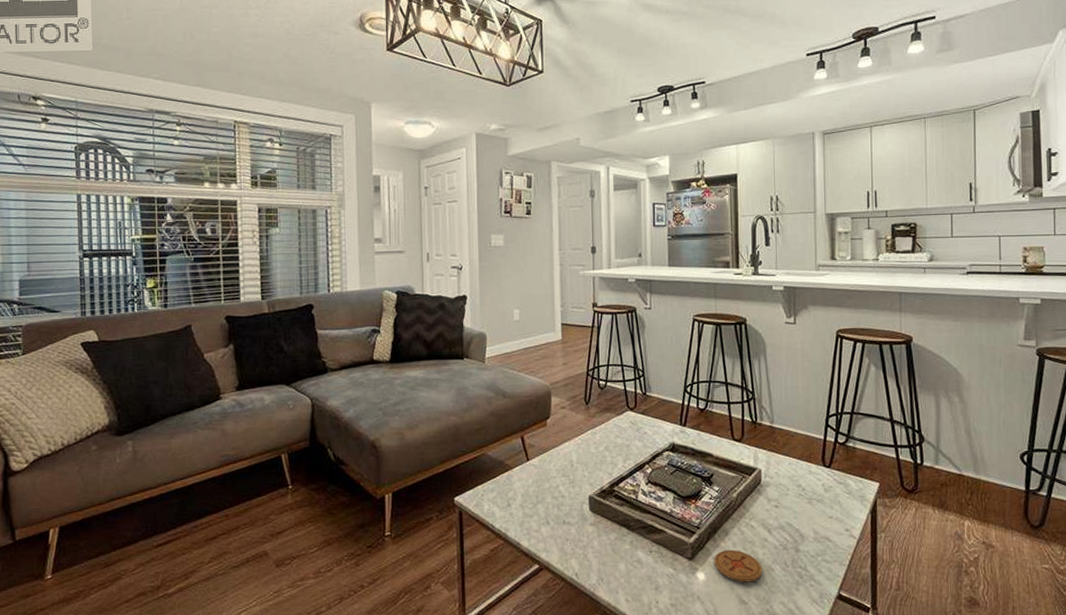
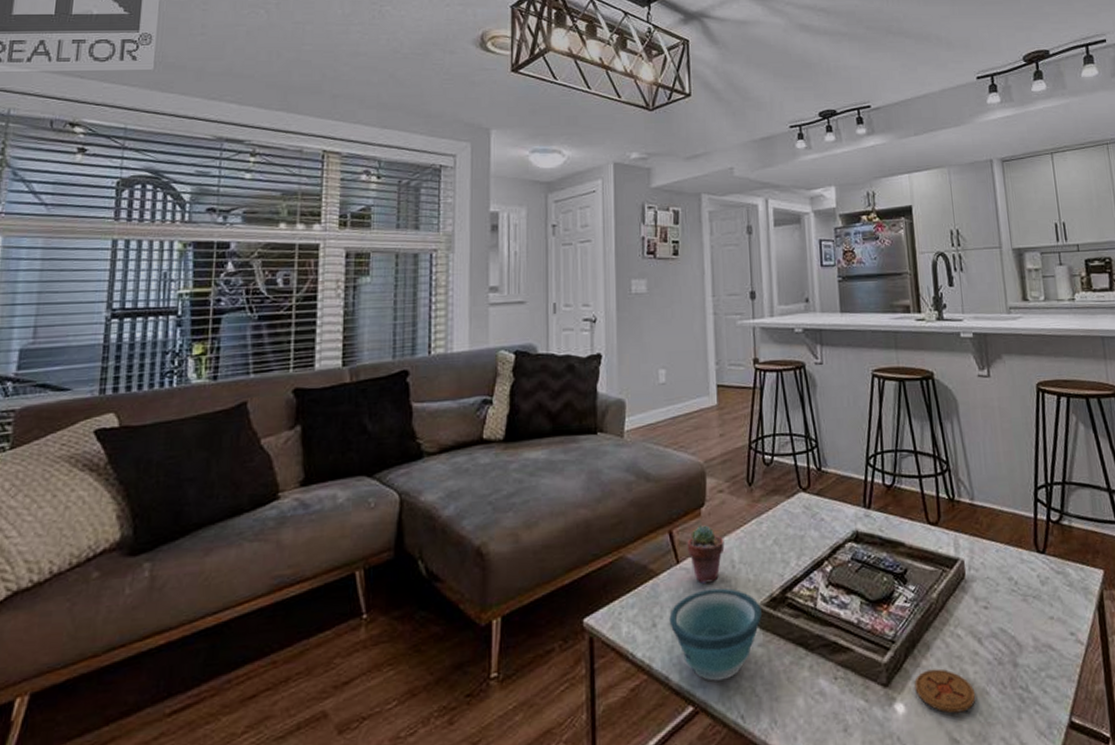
bowl: none [521,481,594,548] -> present [669,588,762,681]
potted succulent: none [535,433,565,477] -> present [687,525,725,584]

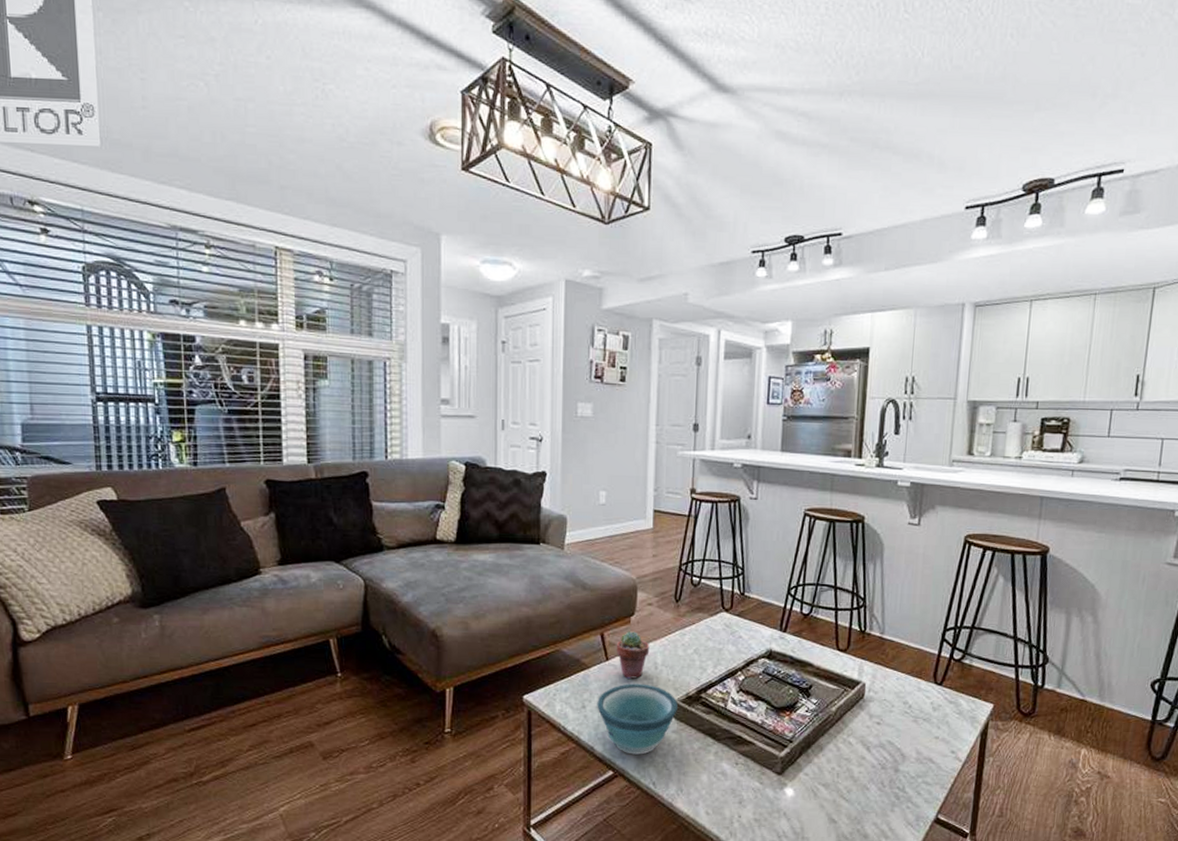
coaster: present [915,669,976,714] -> none [805,766,857,801]

